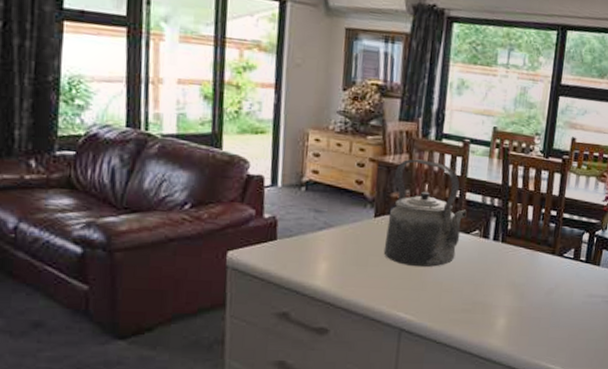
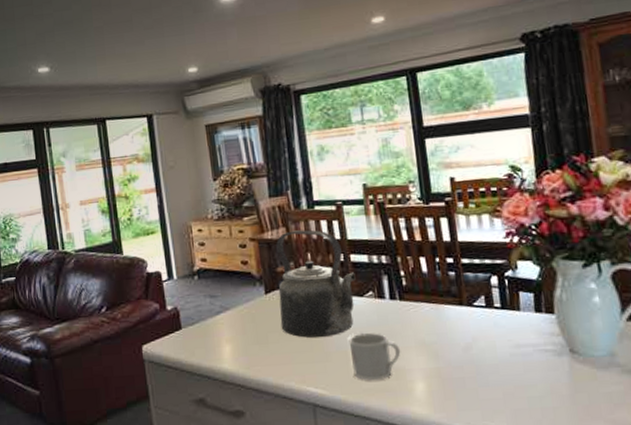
mug: none [444,268,492,313] -> present [348,333,401,381]

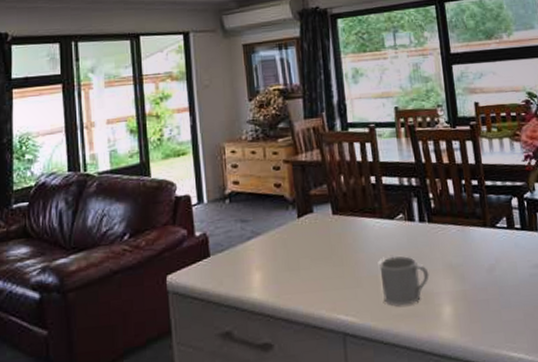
kettle: present [276,229,356,338] -> none [310,151,387,263]

